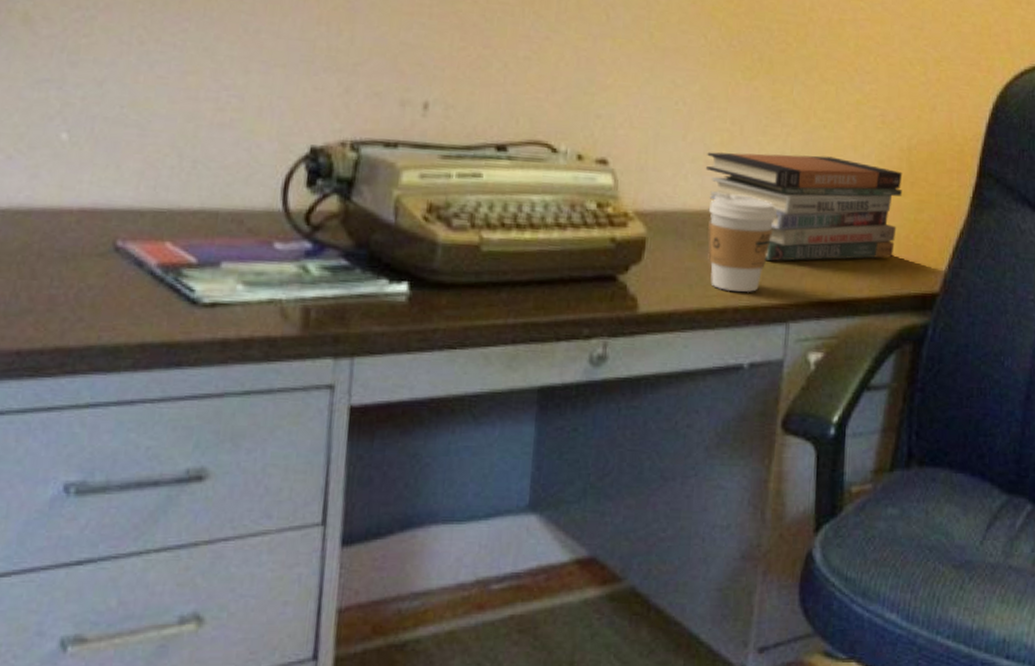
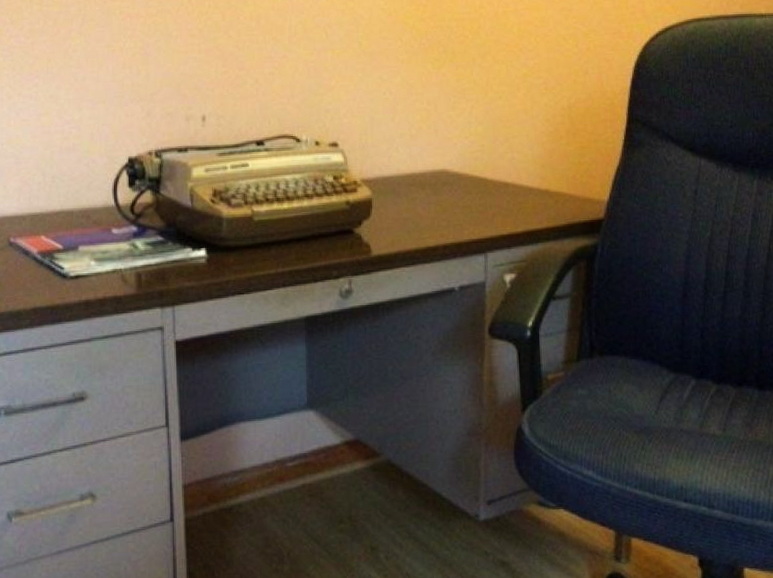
book stack: present [705,152,903,261] -> none [411,120,567,206]
coffee cup: present [707,193,777,292] -> none [417,158,469,233]

